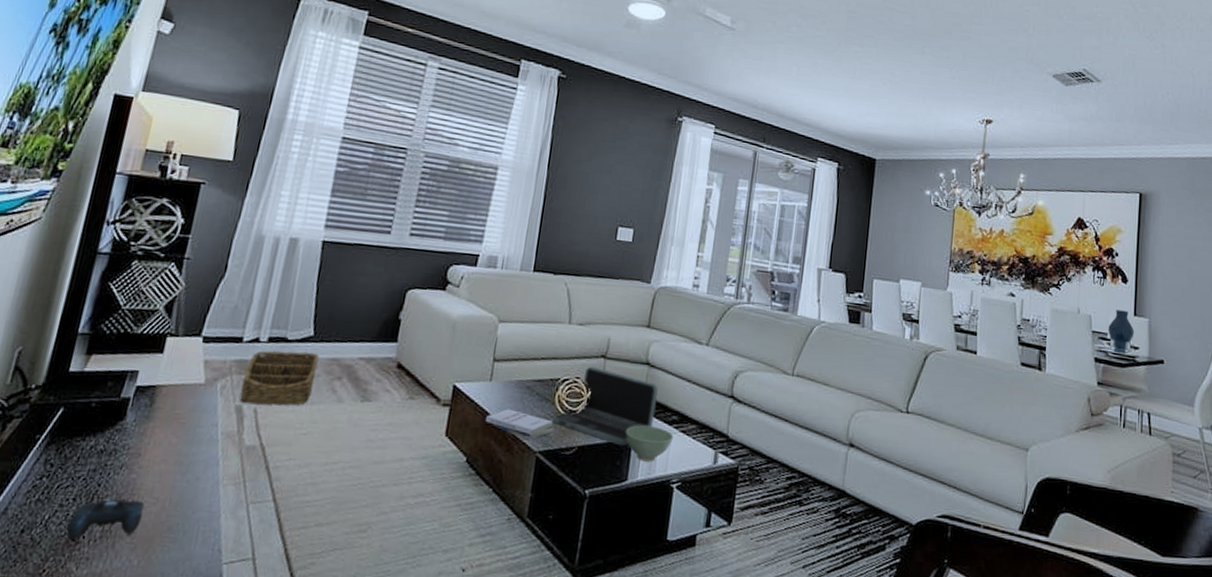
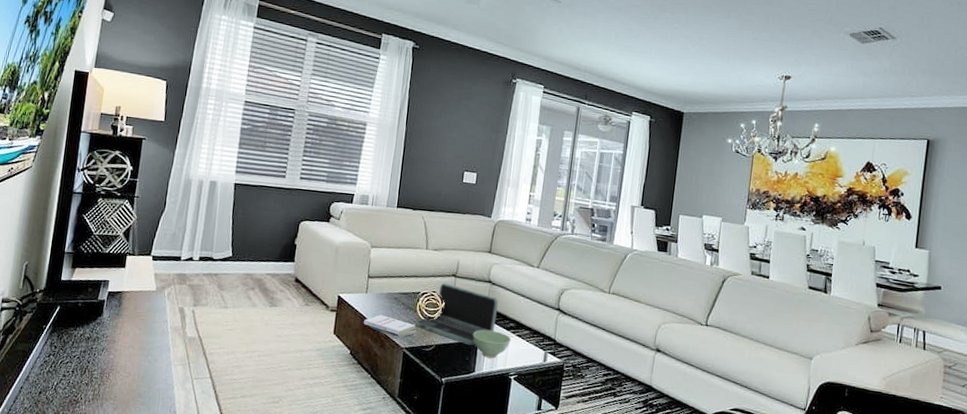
control: present [66,499,145,540] -> none [69,373,121,400]
basket: present [239,350,319,406] -> none [181,267,237,308]
vase: present [1107,309,1135,353] -> none [890,242,915,280]

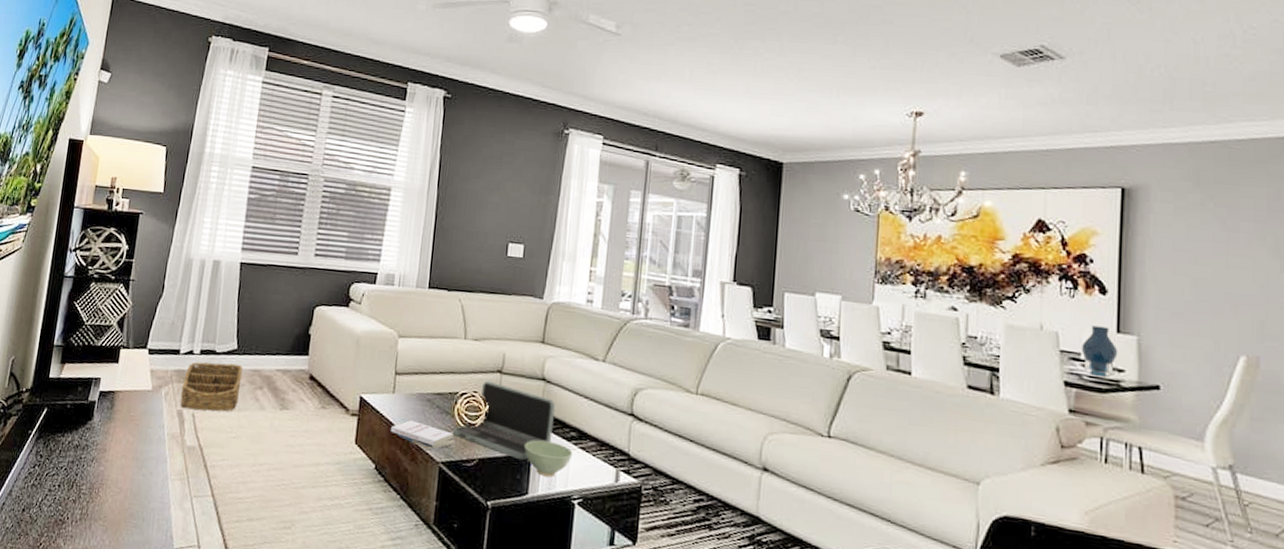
basket: none [181,267,237,308] -> present [180,362,243,411]
vase: none [890,242,915,280] -> present [1081,325,1118,377]

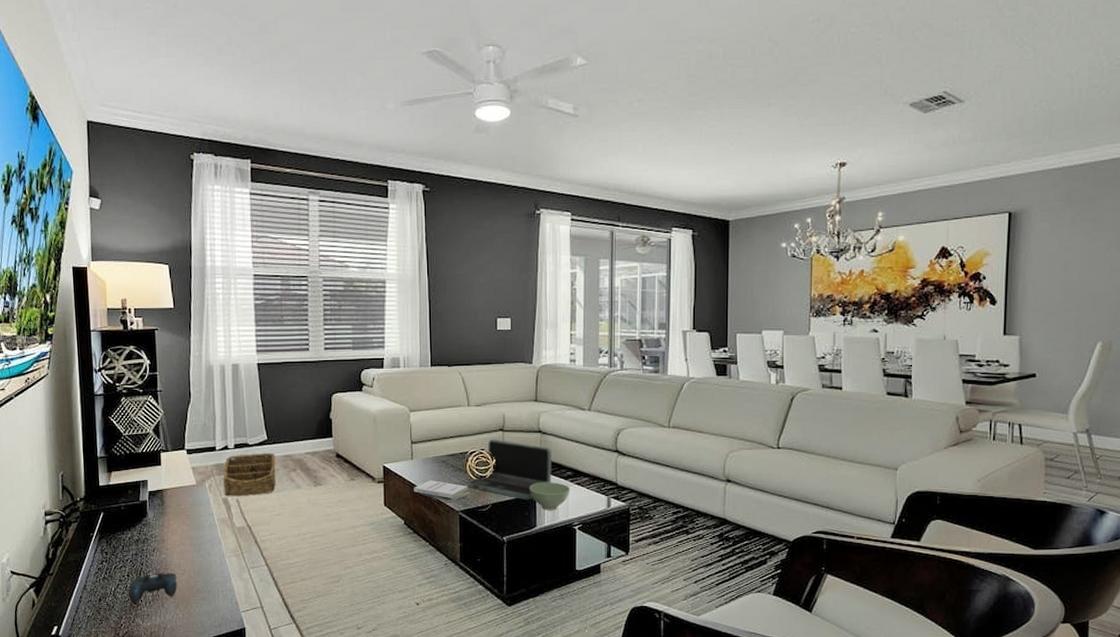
control: none [55,487,112,520] -> present [128,573,177,603]
vase: present [1081,325,1118,377] -> none [975,331,1004,372]

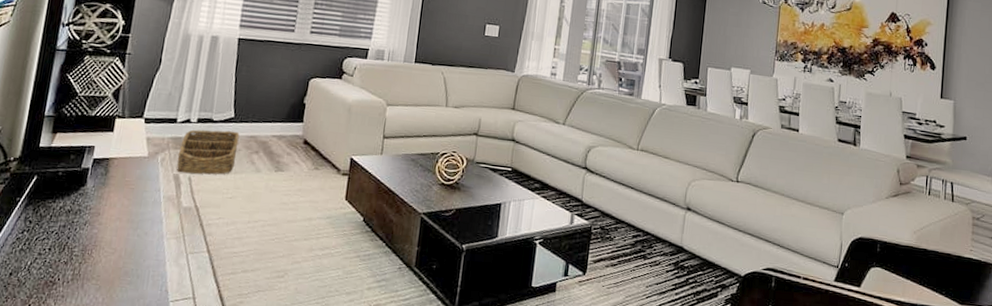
control: present [128,573,177,603] -> none [45,249,106,281]
books: present [414,480,470,503] -> none [378,178,436,203]
laptop: present [468,439,552,500] -> none [434,142,522,209]
bowl: present [529,482,570,511] -> none [495,191,536,222]

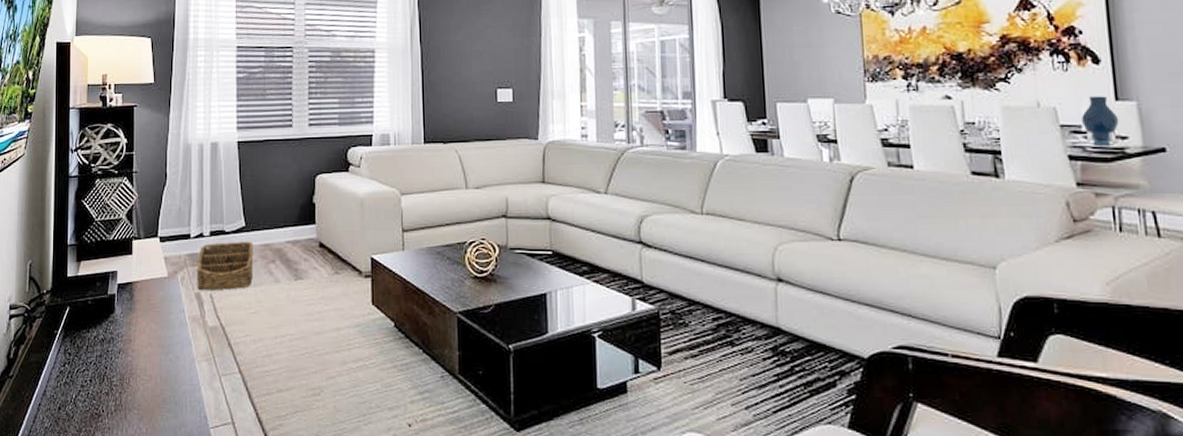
vase: none [916,93,941,131] -> present [1080,96,1119,146]

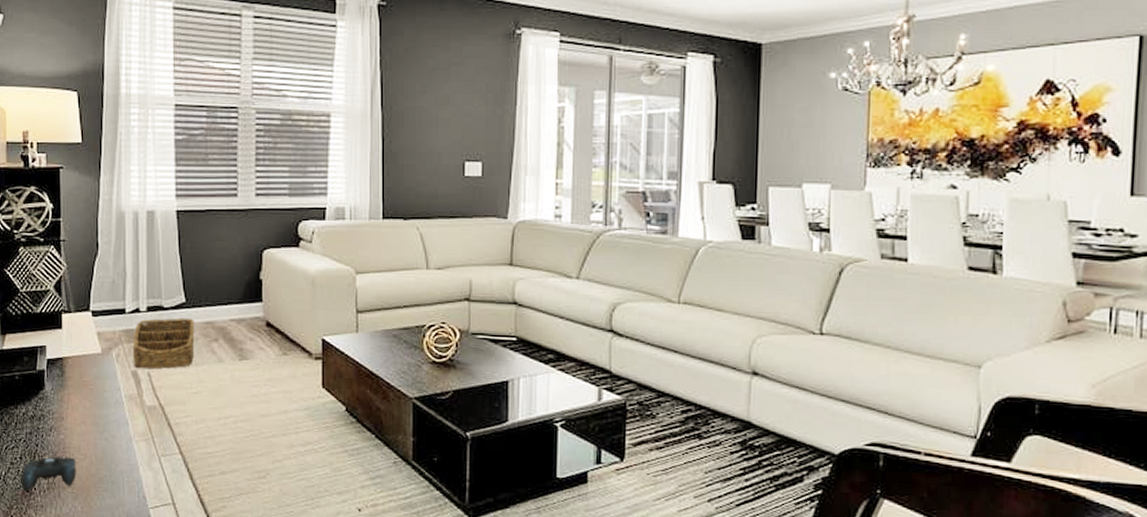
control: none [90,378,142,413] -> present [21,456,76,491]
vase: present [1080,96,1119,146] -> none [1091,191,1131,243]

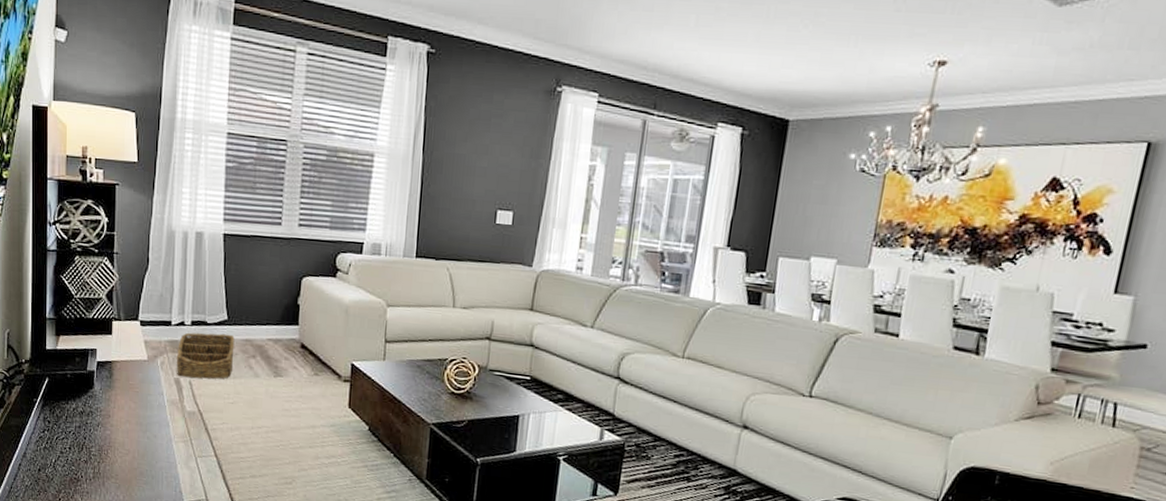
control: present [21,456,76,491] -> none [69,449,120,478]

